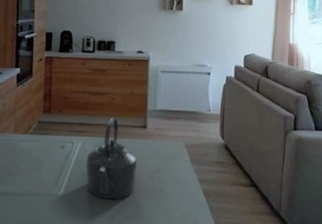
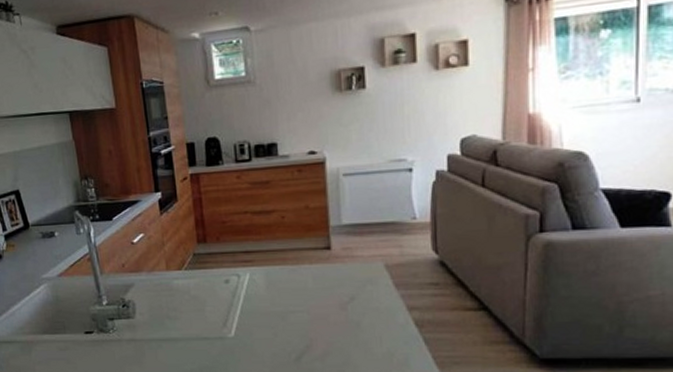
kettle: present [86,117,137,200] -> none [258,240,324,339]

